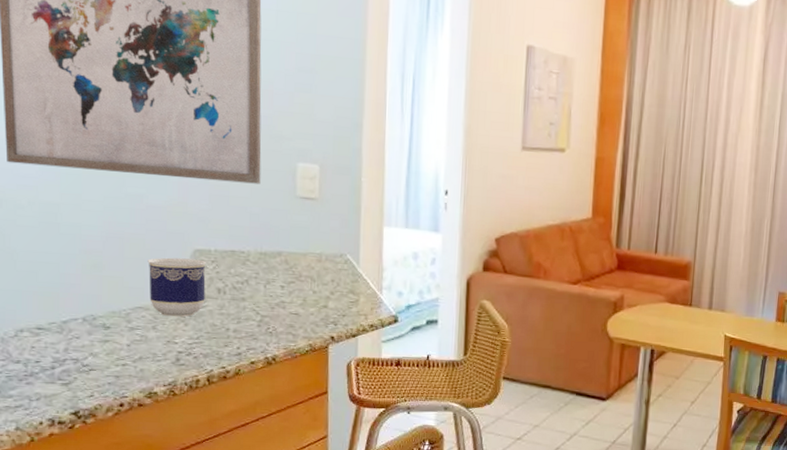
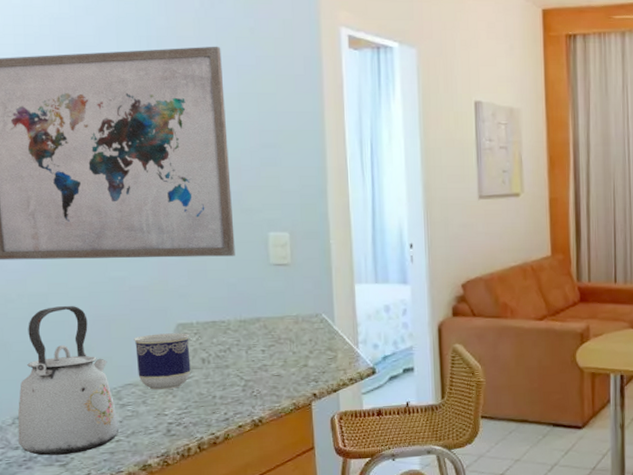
kettle: none [20,218,127,374] -> present [17,306,120,456]

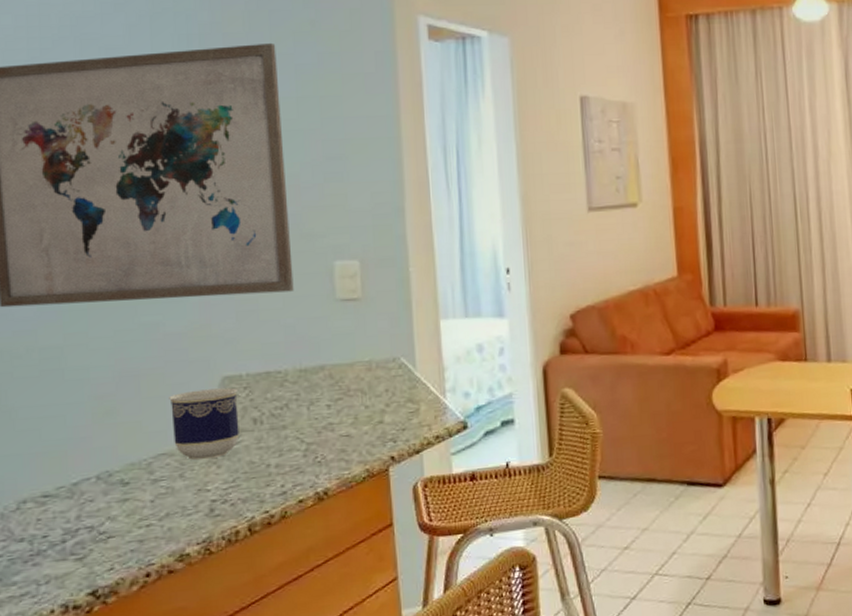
kettle: present [17,306,120,456] -> none [23,360,151,548]

